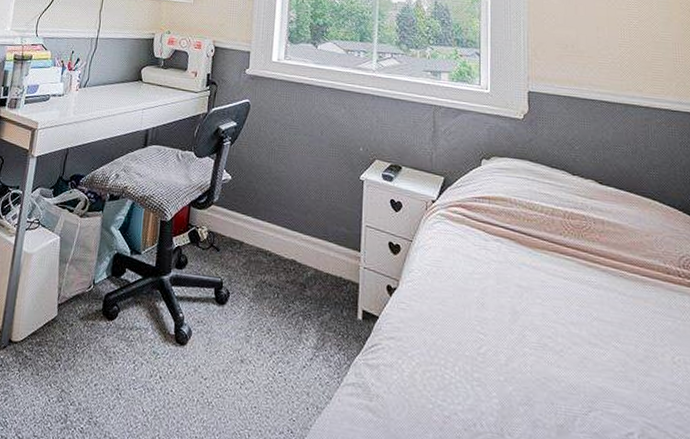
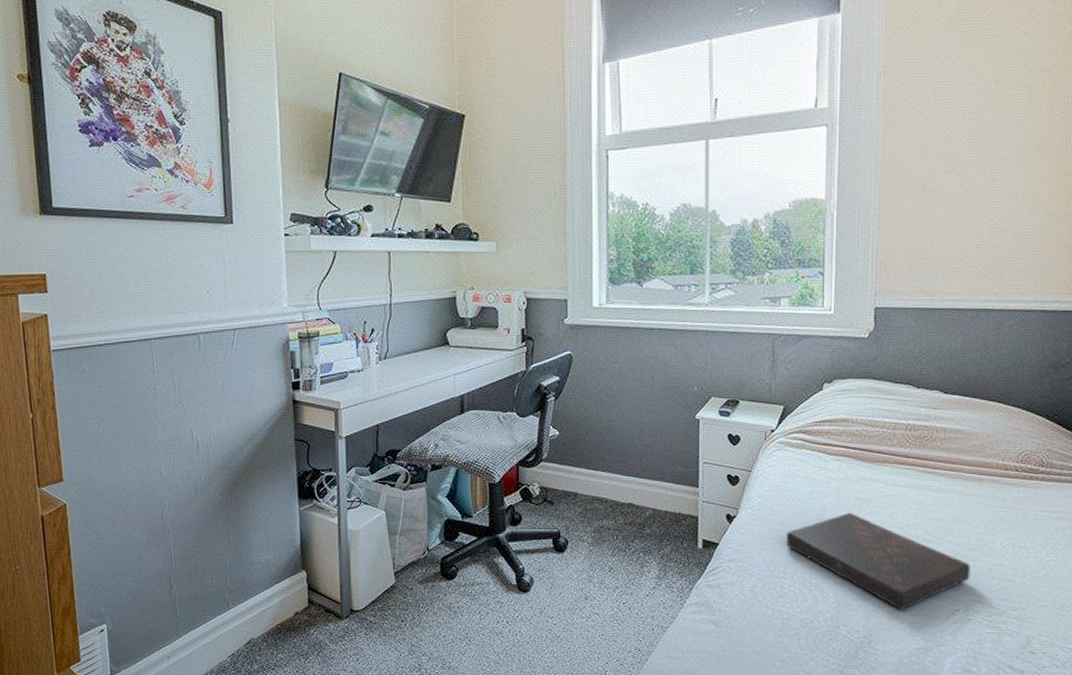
book: none [447,300,642,425] -> present [786,513,971,610]

